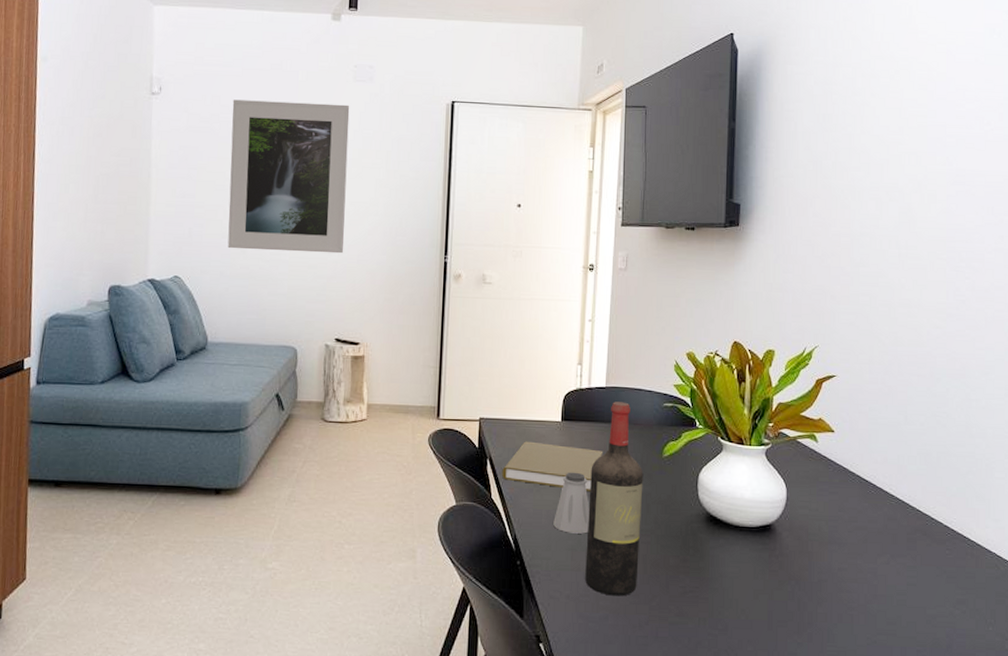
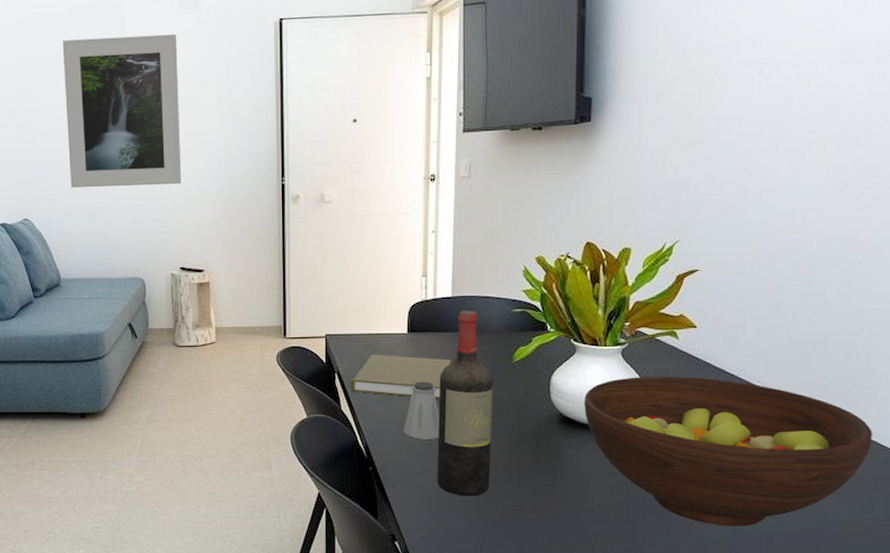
fruit bowl: none [730,478,993,637] -> present [584,376,872,527]

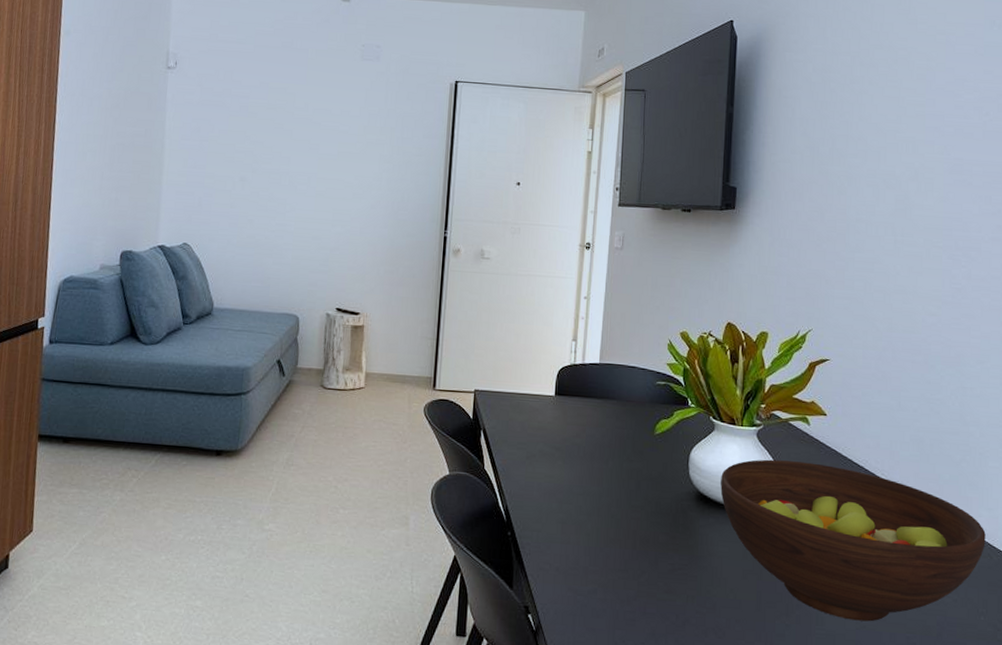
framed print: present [62,33,182,189] -> none [235,75,357,226]
book: present [350,354,452,399] -> none [495,414,596,466]
saltshaker: present [404,381,439,439] -> none [544,446,581,508]
wine bottle: present [437,310,493,496] -> none [575,378,635,571]

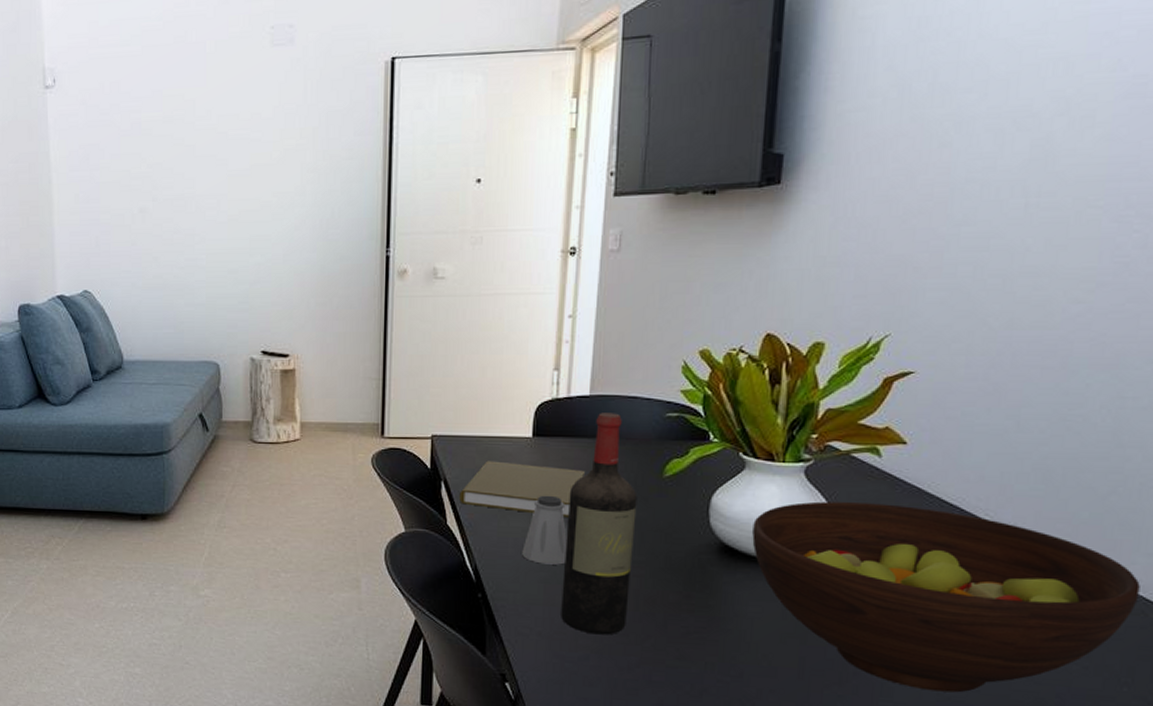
book: none [495,414,596,466] -> present [459,460,586,517]
saltshaker: none [544,446,581,508] -> present [522,495,567,565]
wine bottle: none [575,378,635,571] -> present [561,413,637,635]

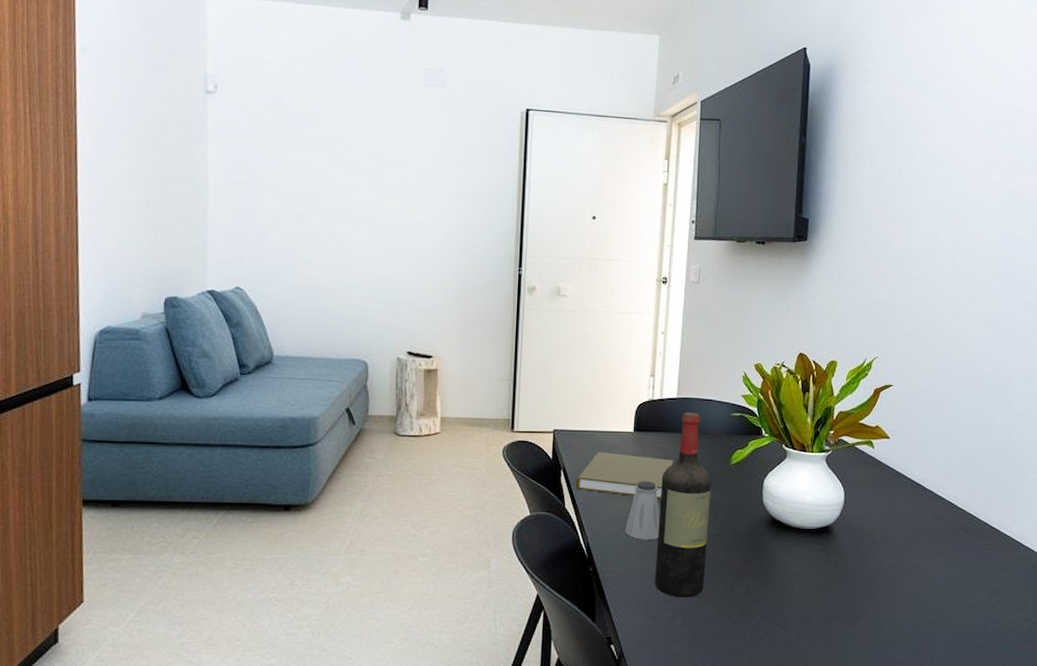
fruit bowl: present [752,501,1140,693] -> none [792,483,1026,626]

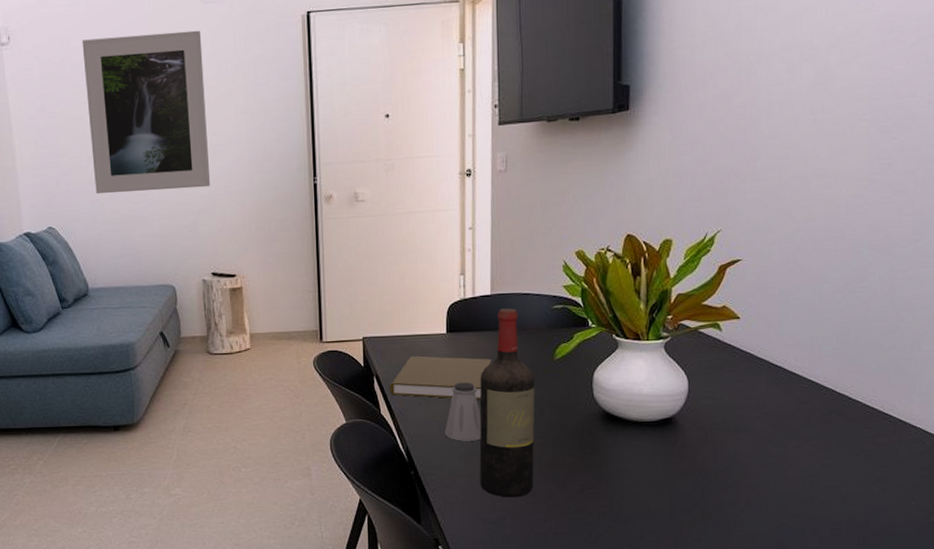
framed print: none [293,101,421,265] -> present [82,30,211,194]

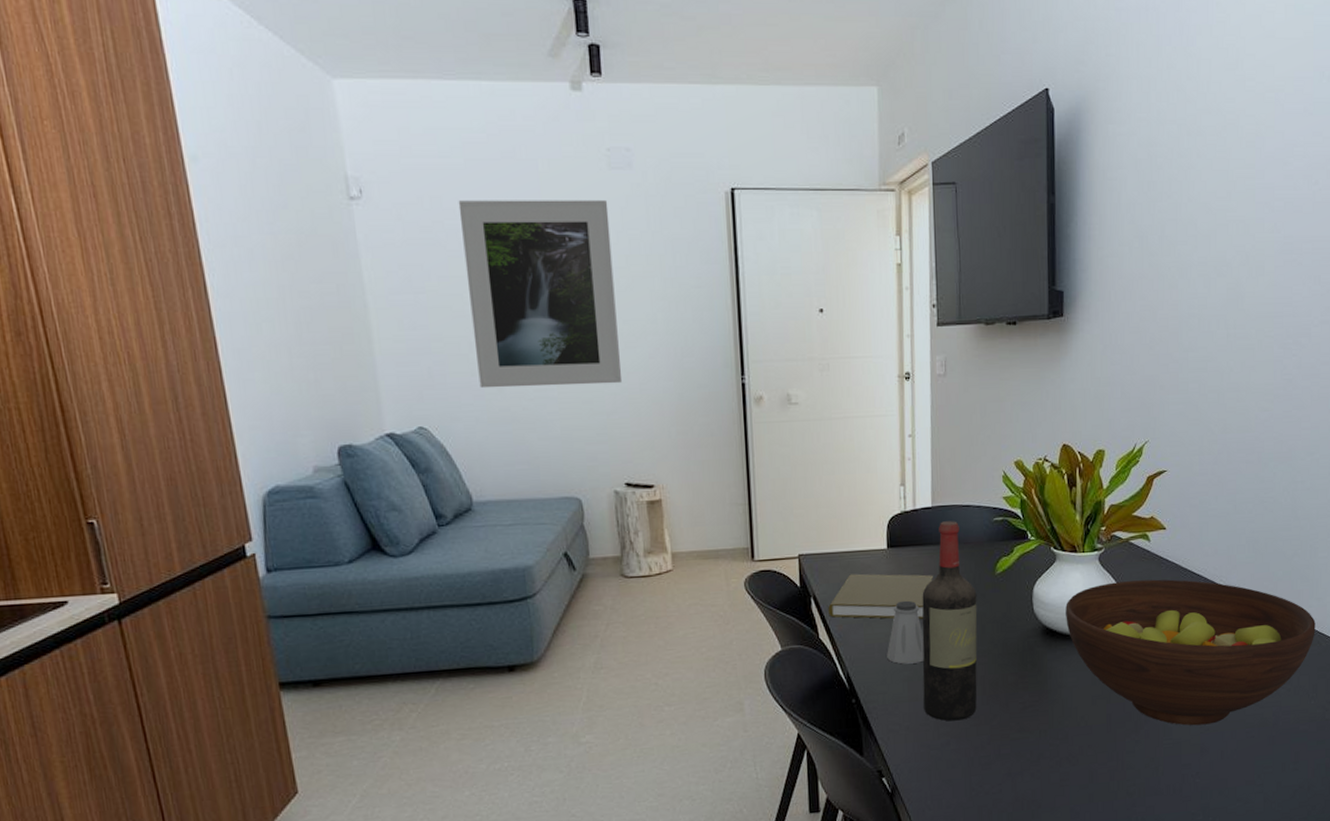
fruit bowl: none [628,369,918,519] -> present [1066,579,1316,726]

